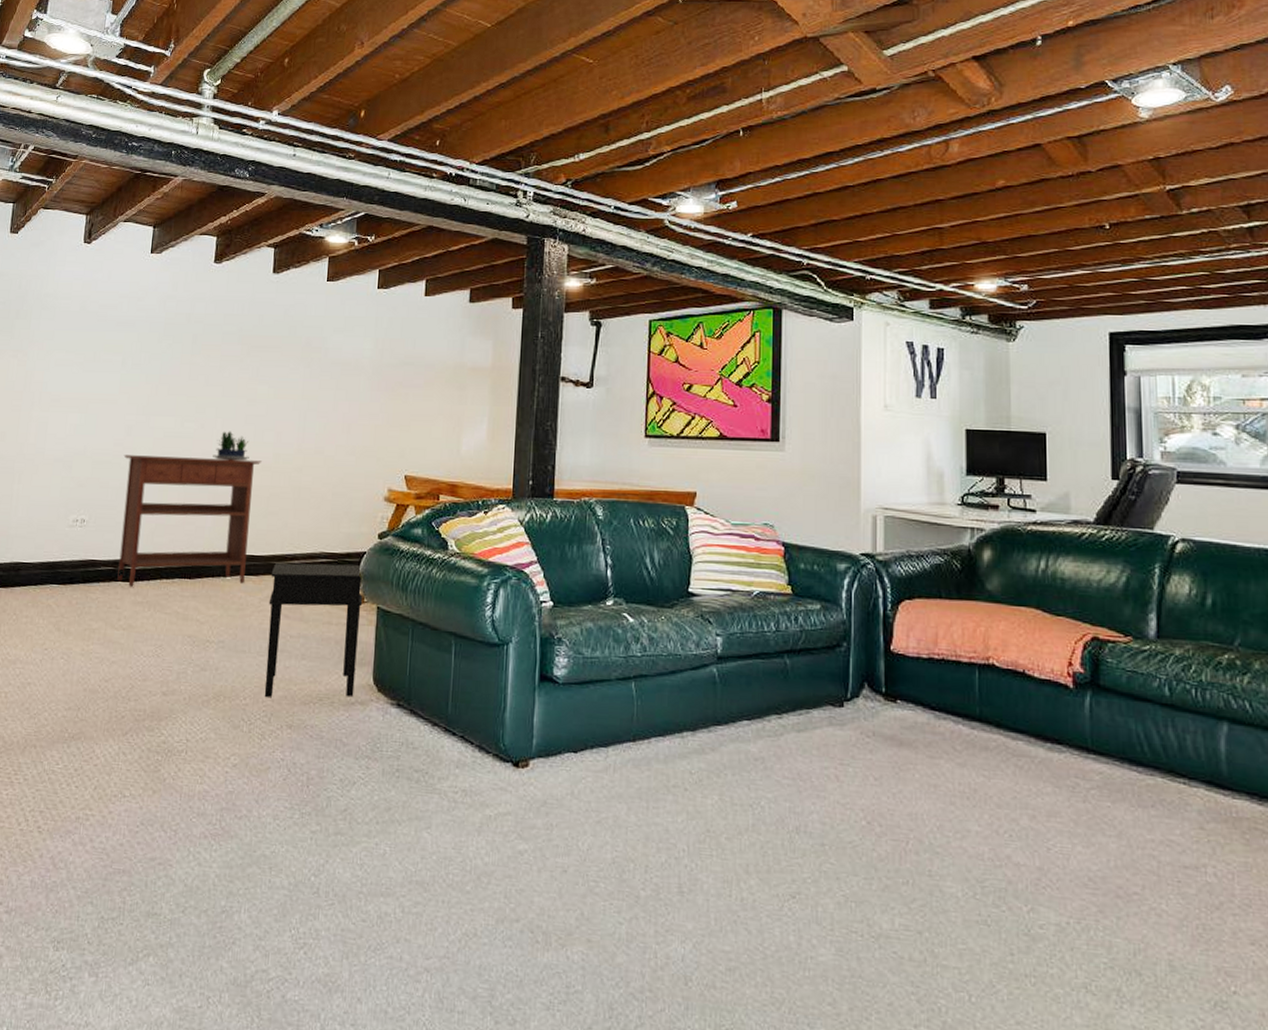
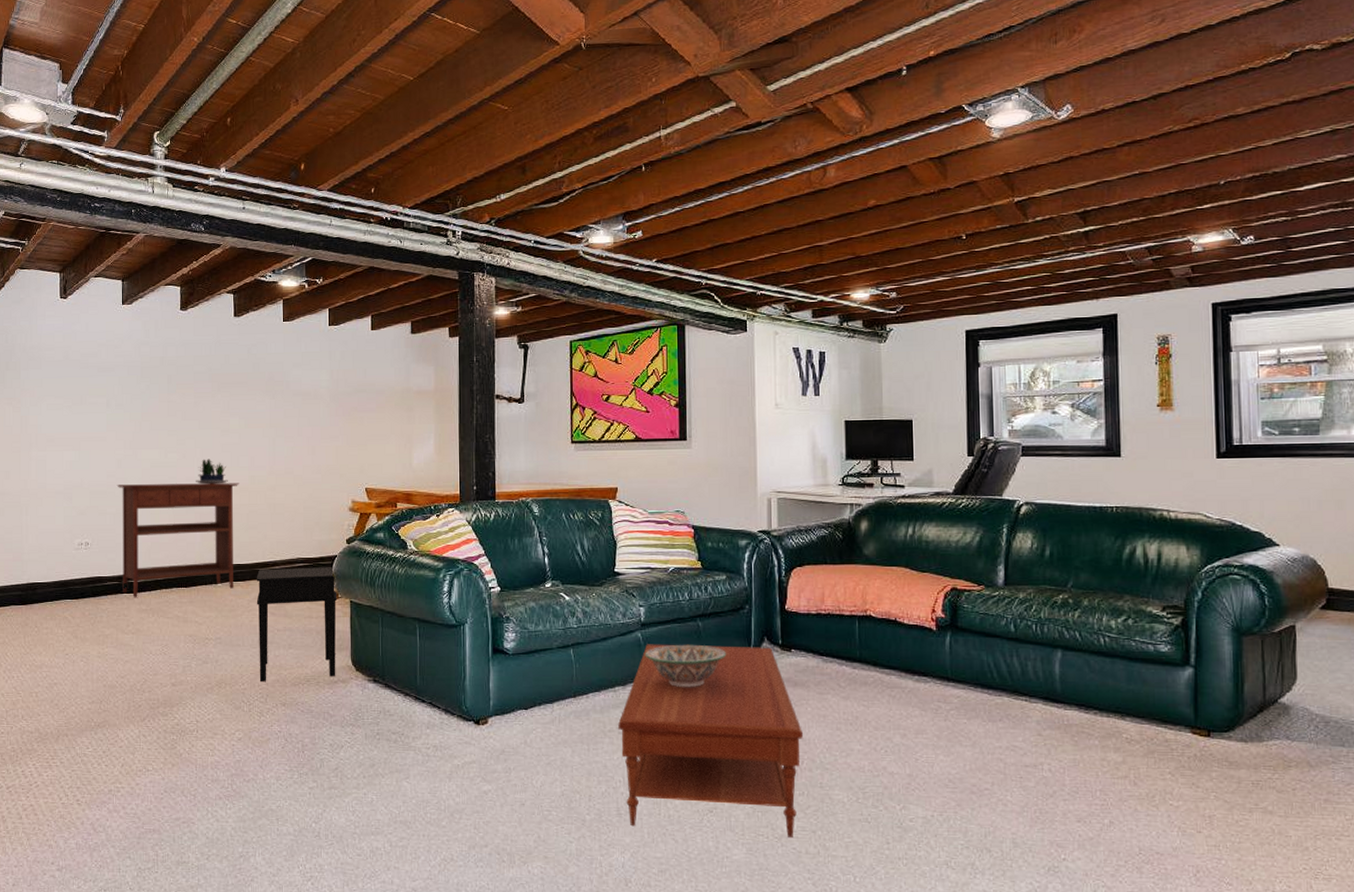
coffee table: none [685,682,908,940] -> present [618,644,803,839]
decorative bowl: none [720,684,817,740] -> present [645,644,726,688]

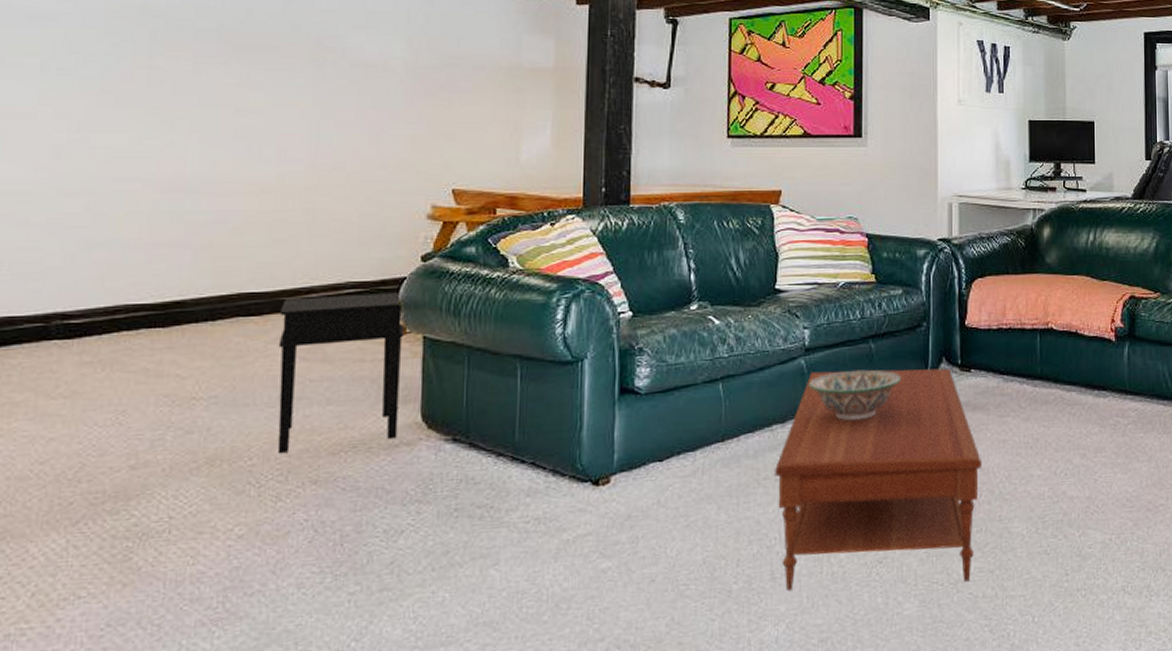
console table: present [116,483,239,597] -> none [50,181,260,345]
potted plant: present [196,459,228,484] -> none [188,148,242,183]

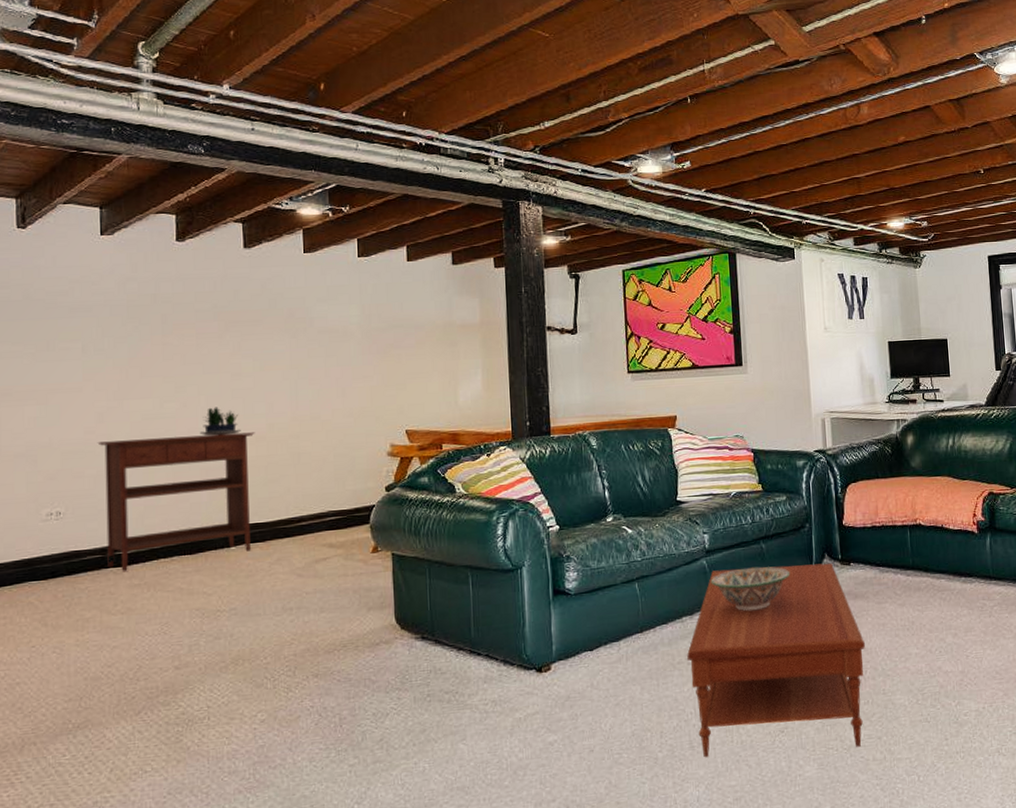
console table: none [50,181,260,345] -> present [97,432,255,571]
potted plant: none [188,148,242,183] -> present [200,407,241,436]
side table: present [277,293,405,455] -> none [278,518,378,654]

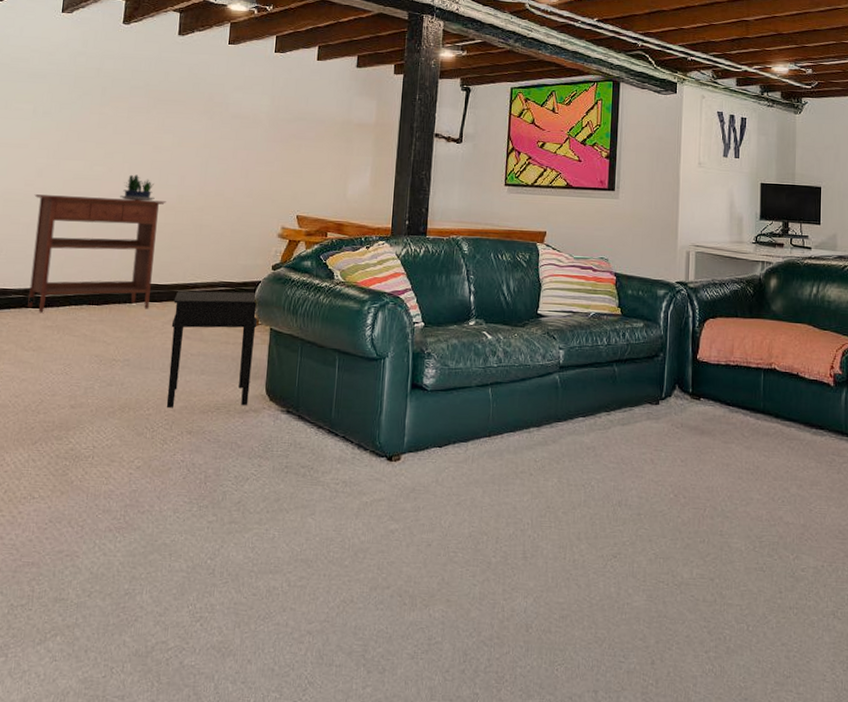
side table: none [278,518,378,654] -> present [166,291,258,409]
coffee table: present [687,563,865,758] -> none [530,386,707,586]
decorative bowl: present [710,566,789,612] -> none [561,388,639,432]

